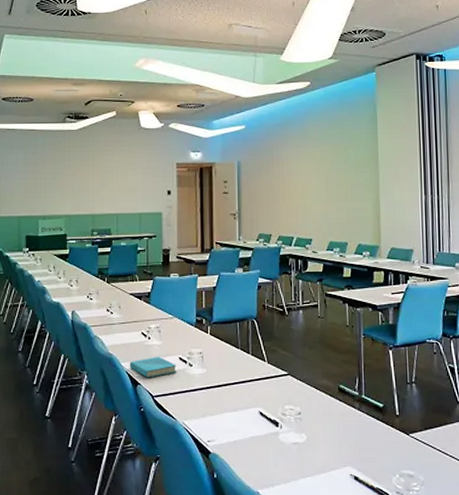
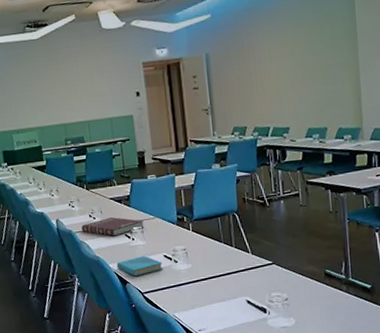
book: none [97,314,162,334] -> present [81,217,144,237]

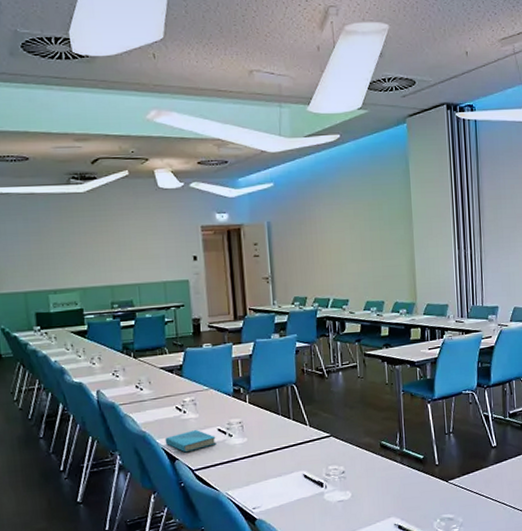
book: present [81,217,144,237] -> none [126,388,197,409]

